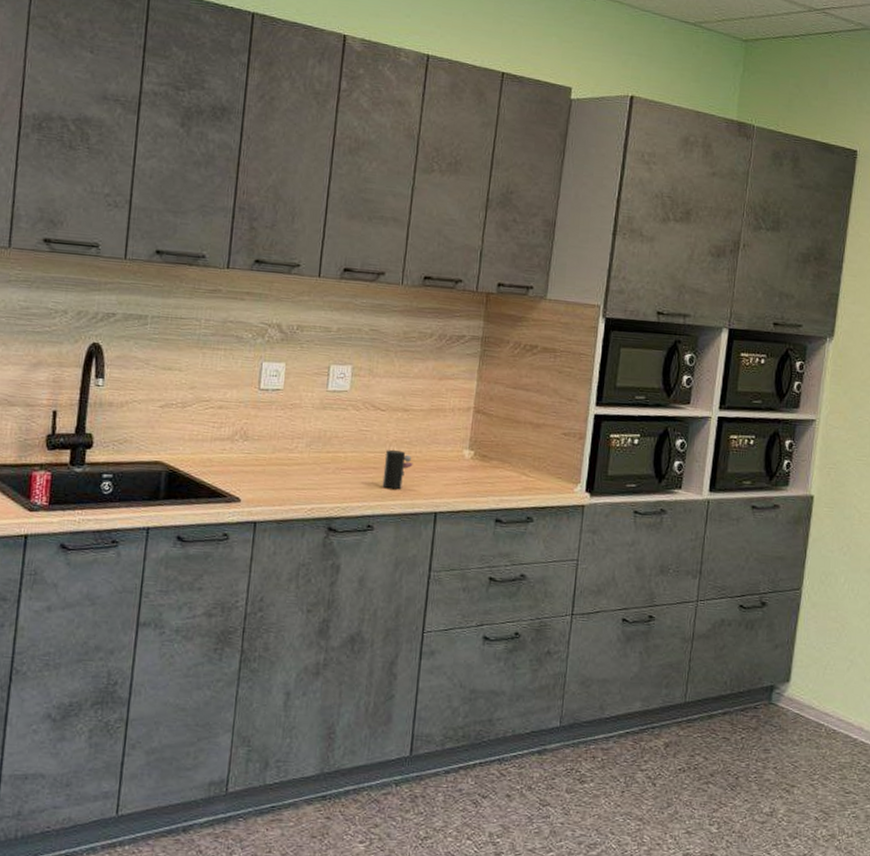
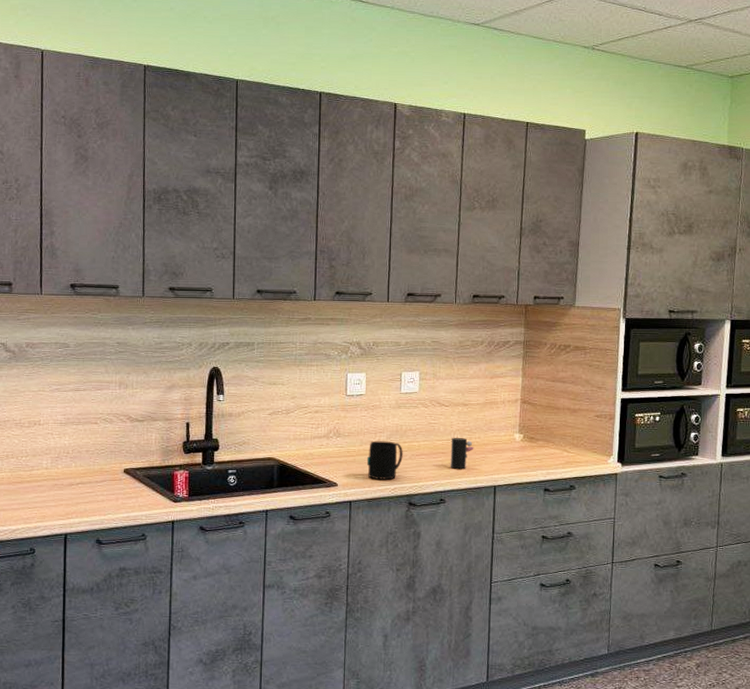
mug: none [279,448,326,498] -> present [366,441,403,480]

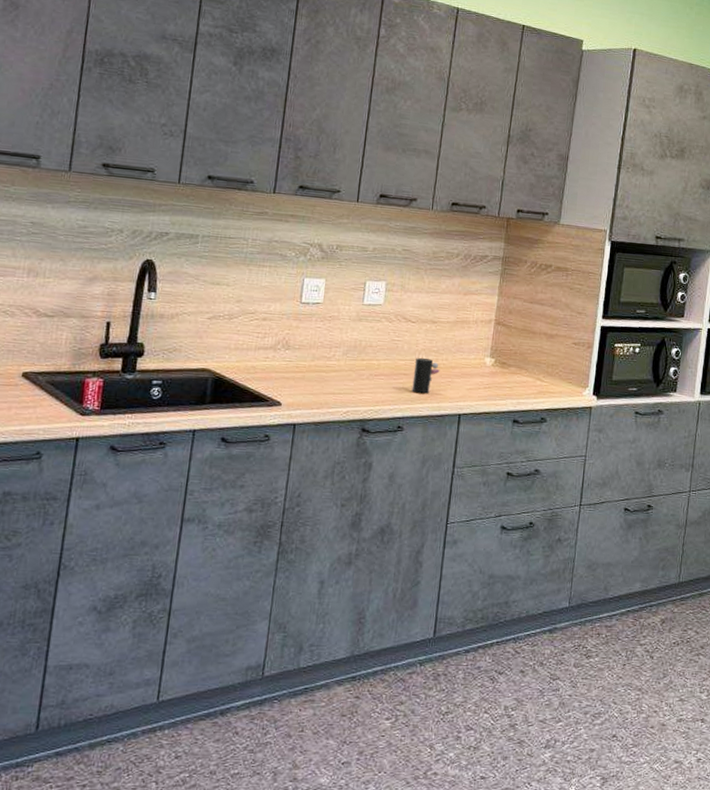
mug: present [366,441,403,480] -> none [317,356,360,402]

